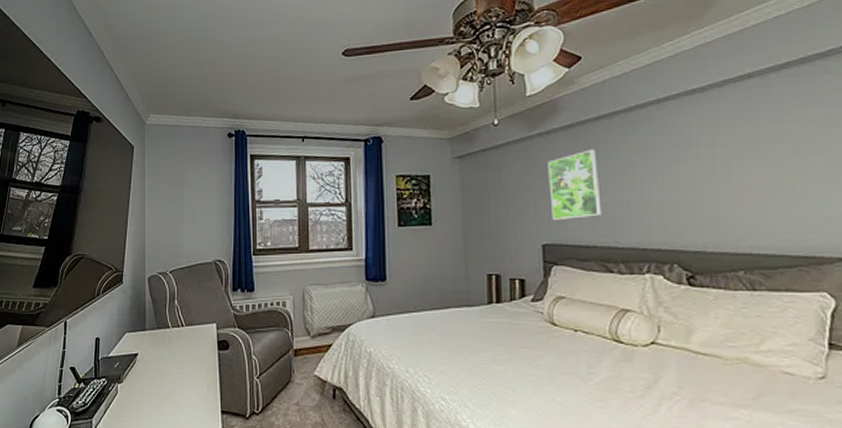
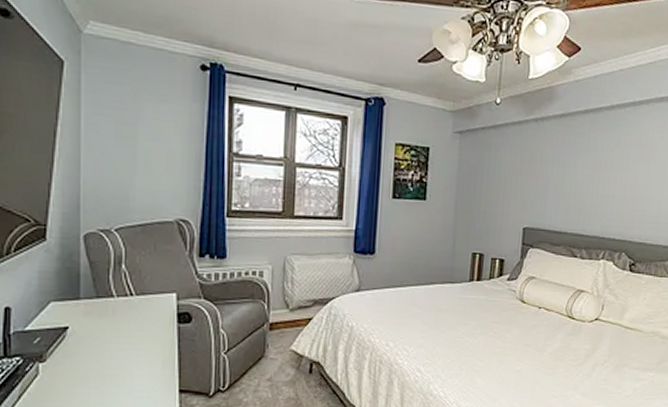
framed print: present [548,149,602,220] -> none [535,141,579,206]

